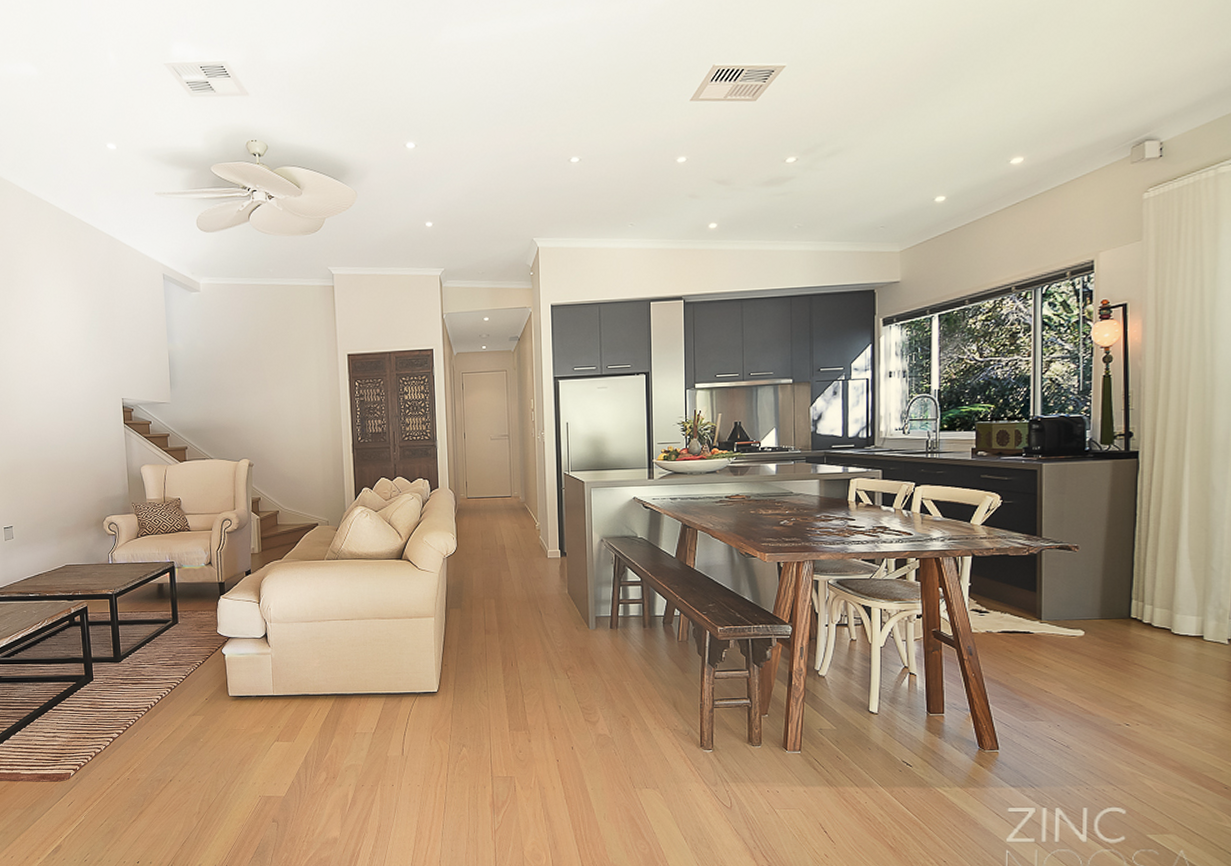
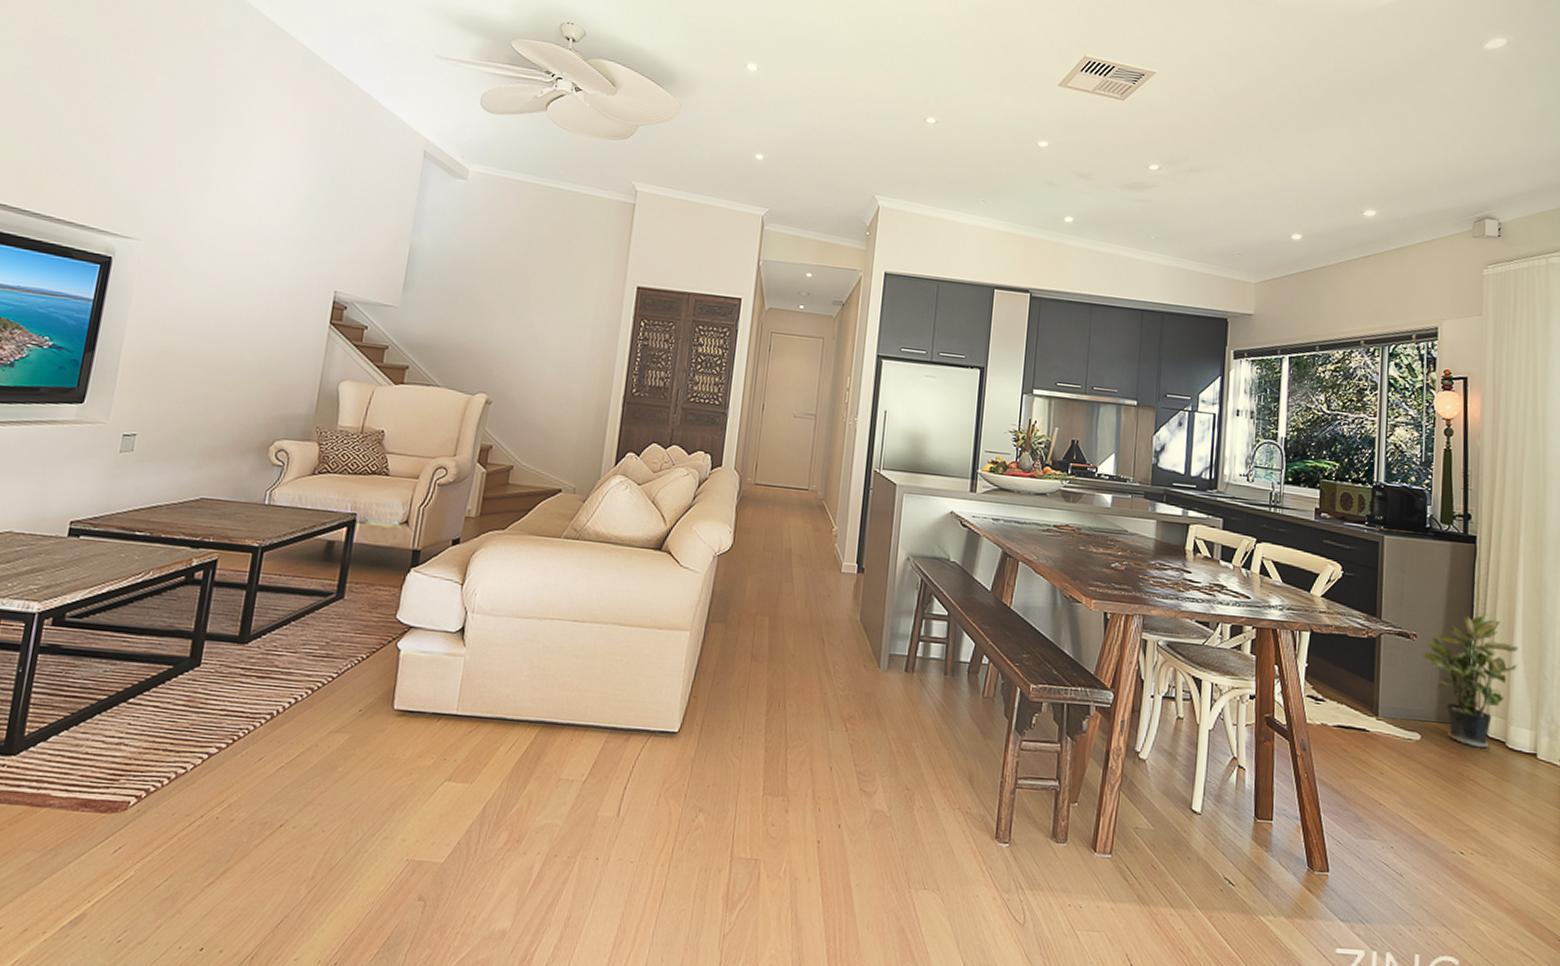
potted plant: none [1083,519,1184,637] -> present [1421,613,1519,748]

